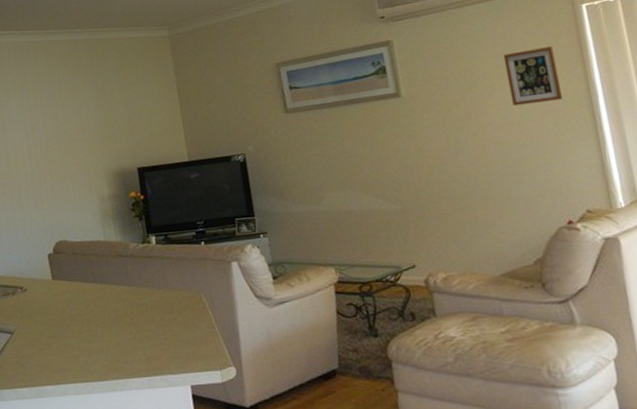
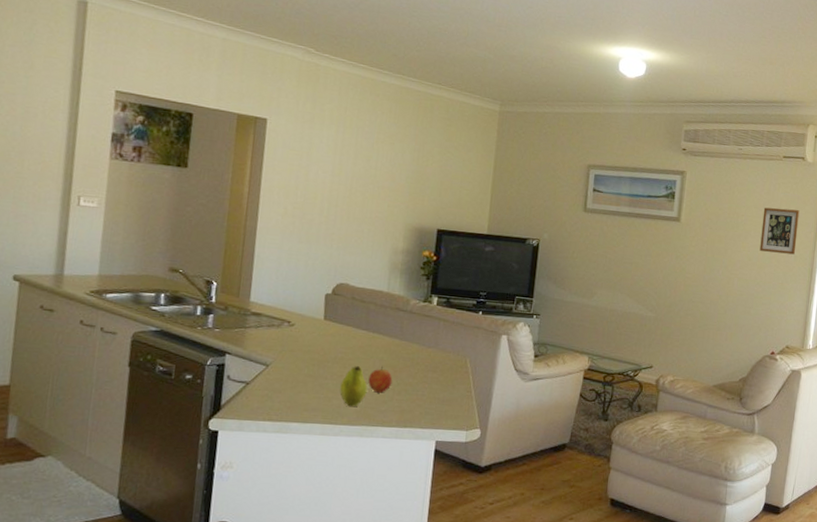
fruit: none [82,319,110,363] -> present [339,365,368,407]
fruit: none [107,315,132,344] -> present [368,366,393,393]

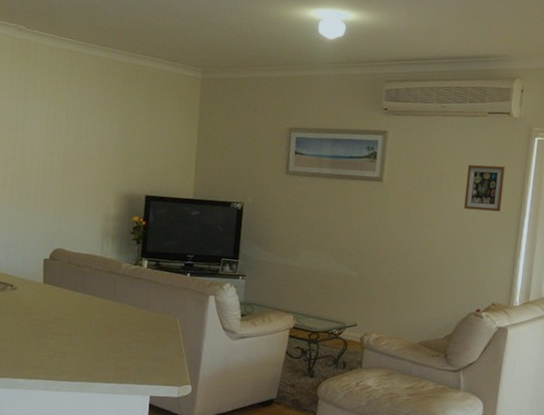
fruit: present [339,365,368,407] -> none [60,325,85,365]
fruit: present [368,366,393,393] -> none [85,326,108,351]

